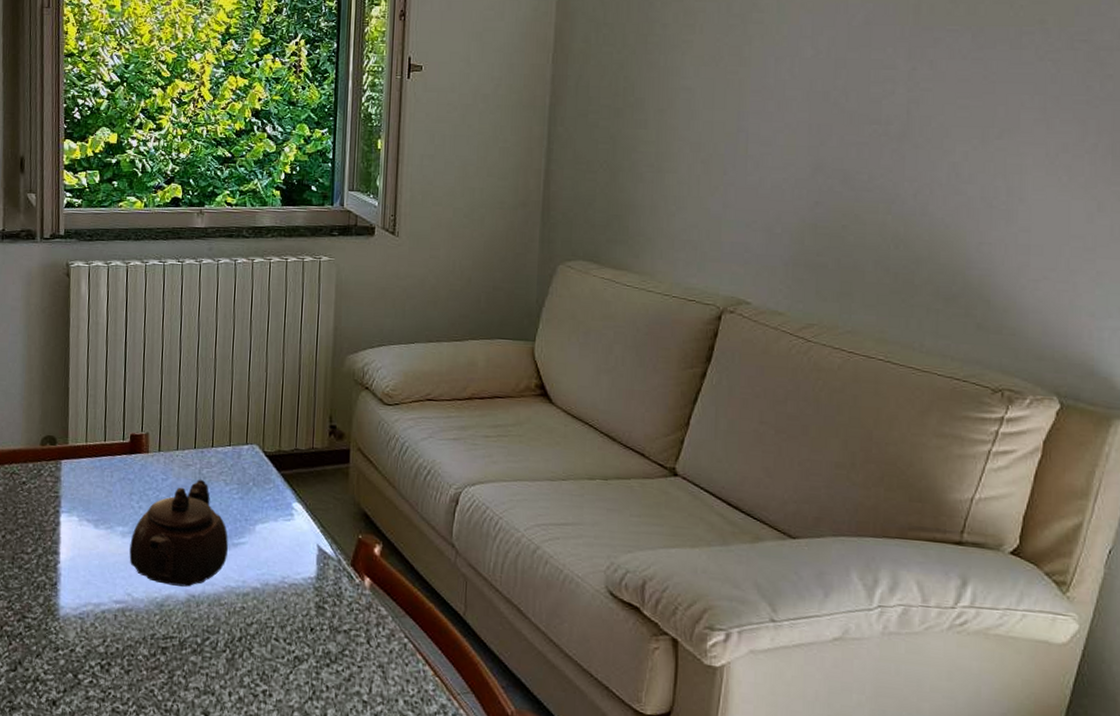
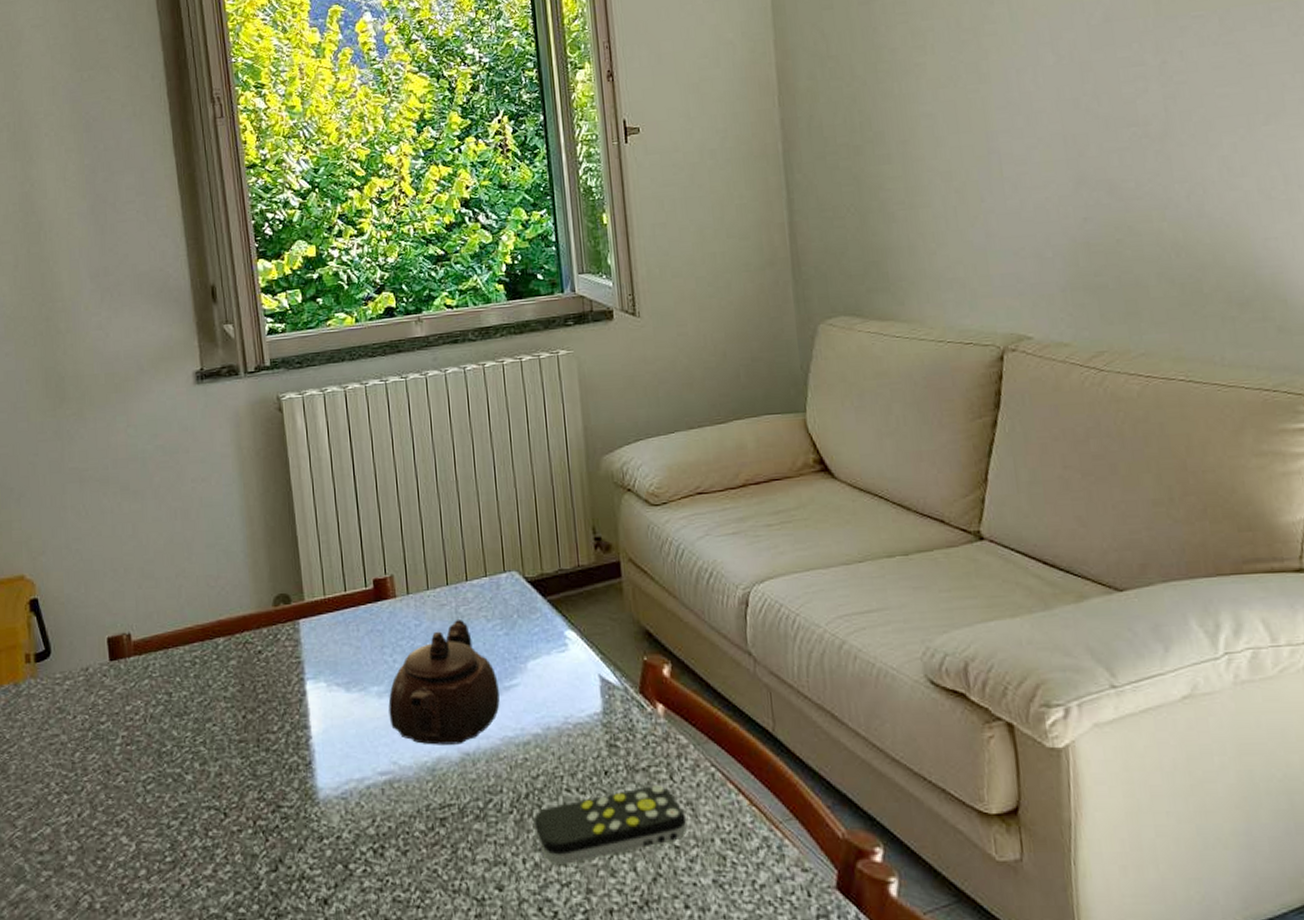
remote control: none [242,646,377,703] -> present [534,785,688,866]

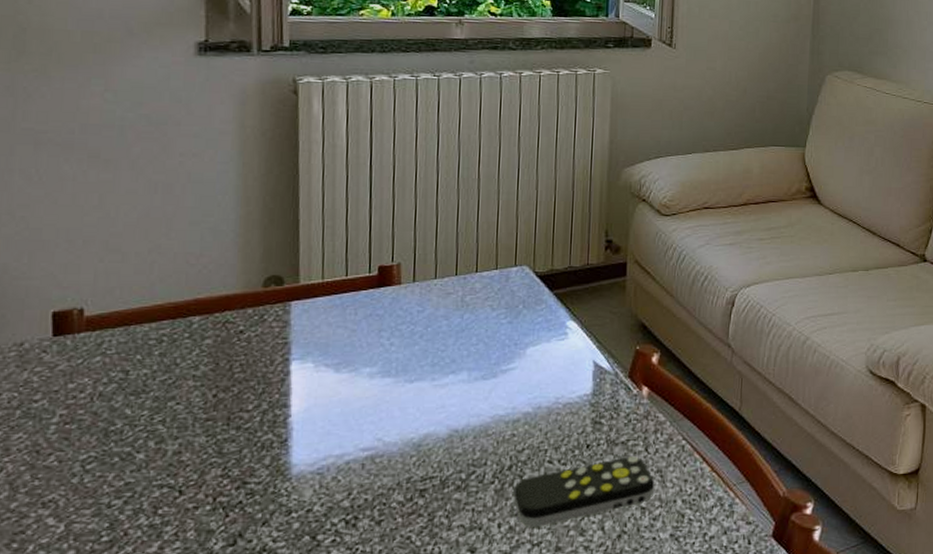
teapot: present [388,620,500,745] -> none [379,308,496,423]

